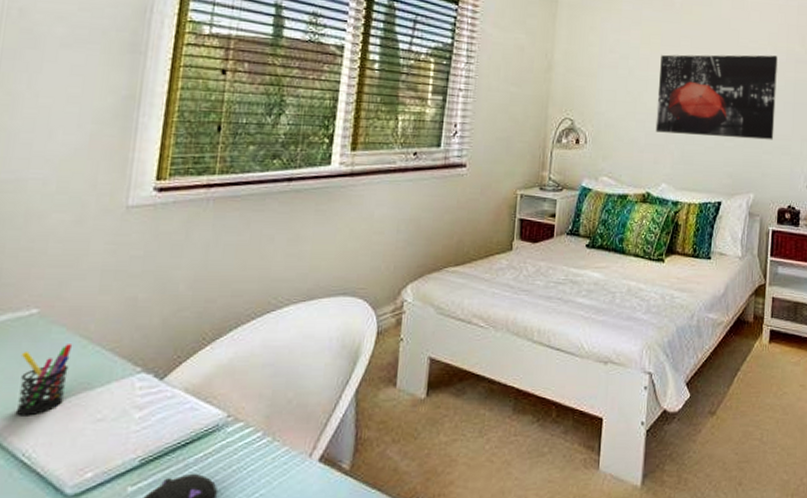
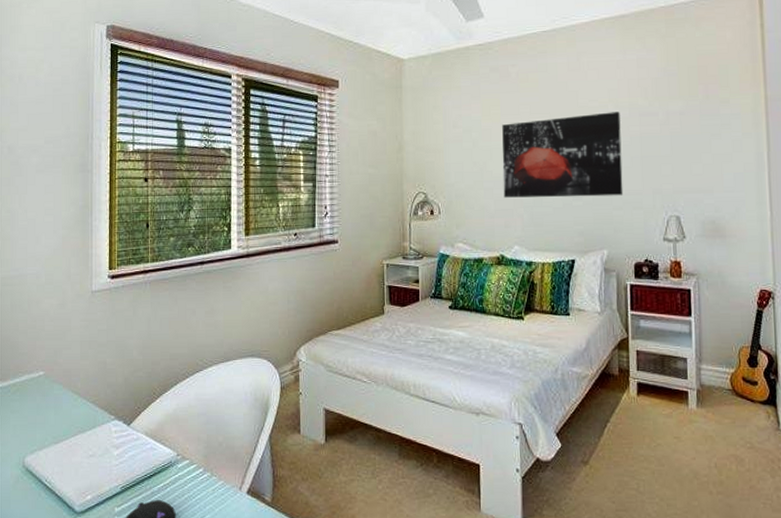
pen holder: present [15,344,73,416] -> none [36,398,68,452]

